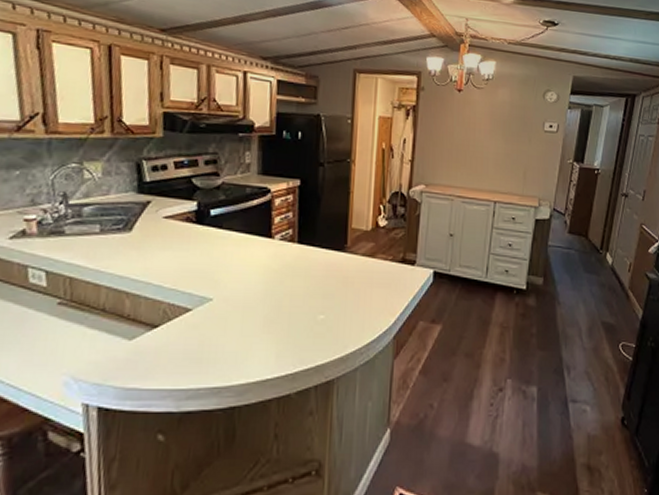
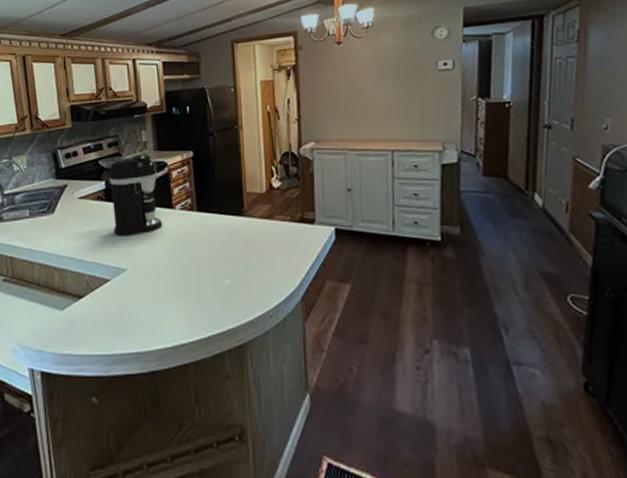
coffee maker: none [201,175,259,264] -> present [109,153,163,236]

